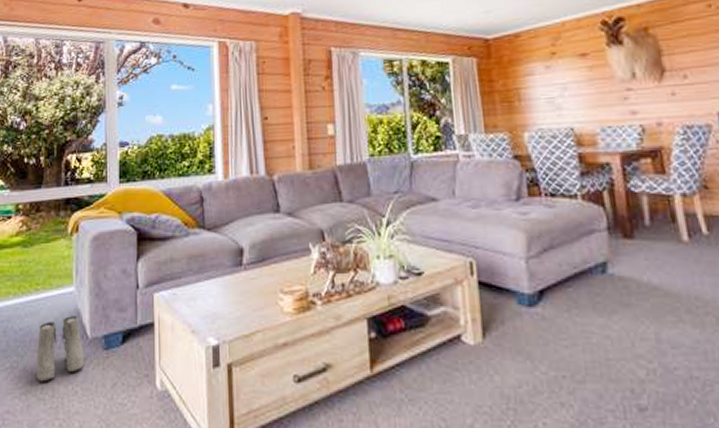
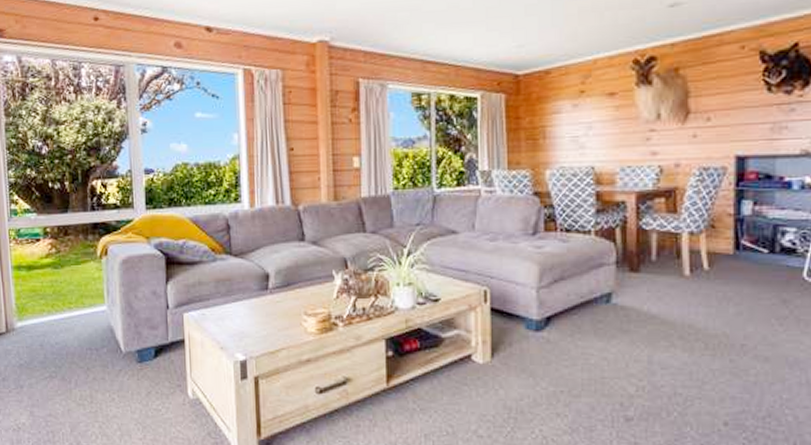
boots: present [35,316,84,382] -> none [73,332,119,390]

